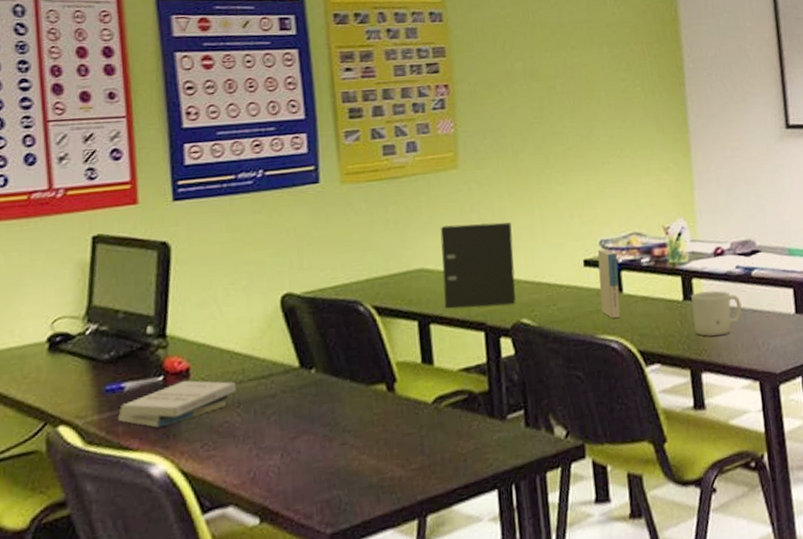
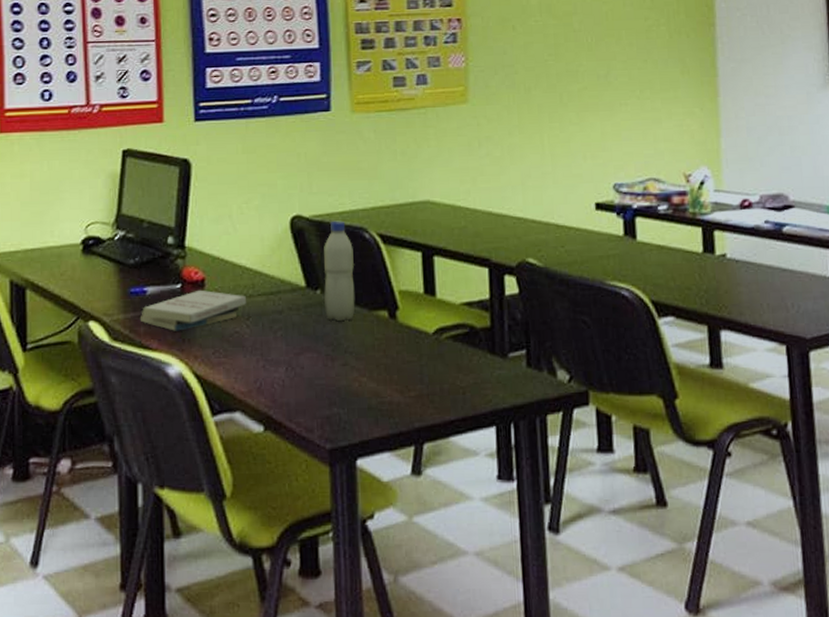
water bottle: none [317,295,352,400] -> present [323,220,355,322]
binder: present [440,222,516,308] -> none [447,158,523,243]
book: present [597,248,621,318] -> none [610,193,633,265]
mug: present [691,290,742,336] -> none [712,245,770,293]

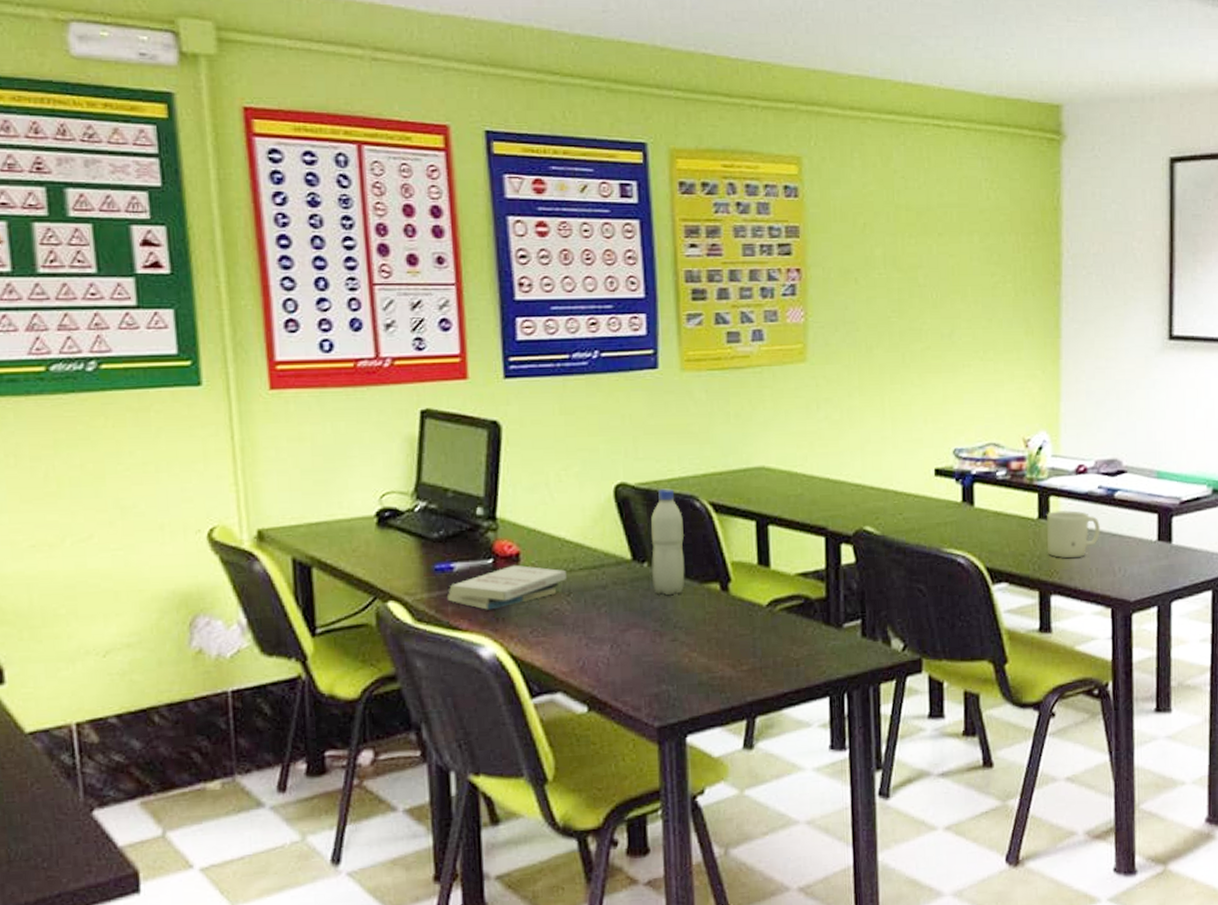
mug: none [712,245,770,293] -> present [1046,510,1100,559]

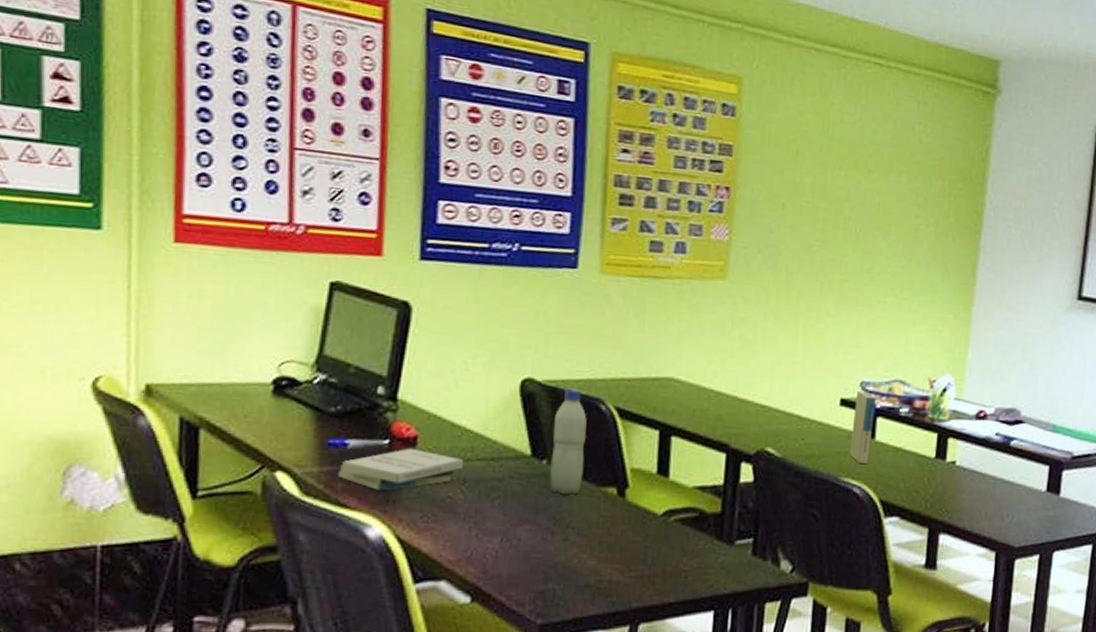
book: none [949,458,971,532] -> present [849,390,876,464]
mug: present [1046,510,1100,559] -> none [940,452,994,500]

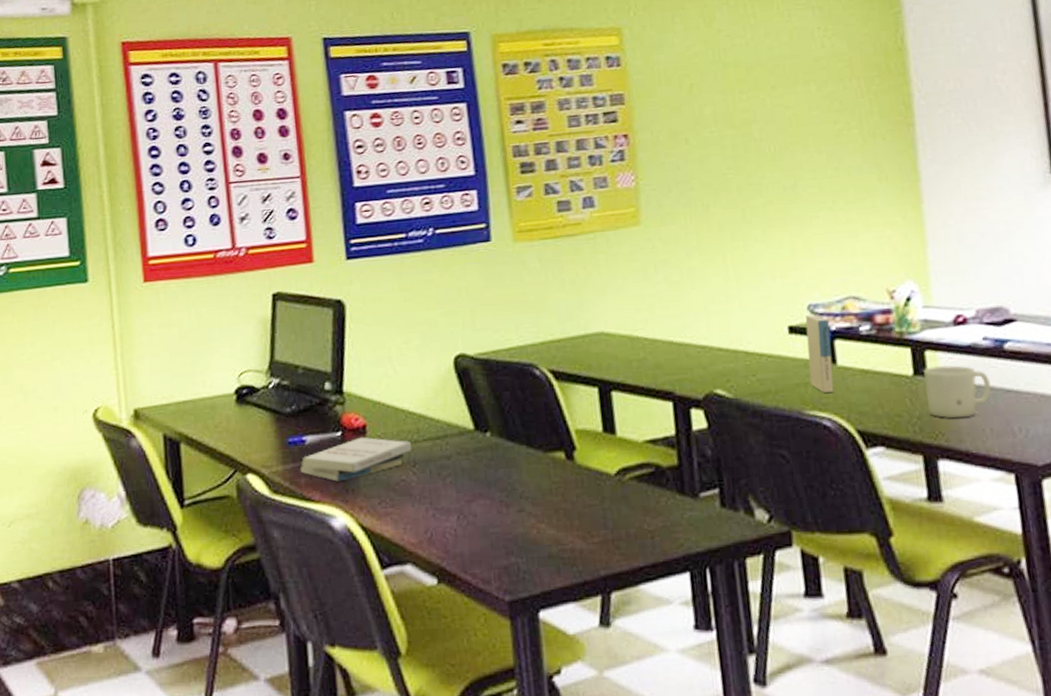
water bottle: present [549,388,587,495] -> none [491,357,529,466]
mug: none [940,452,994,500] -> present [924,365,991,418]

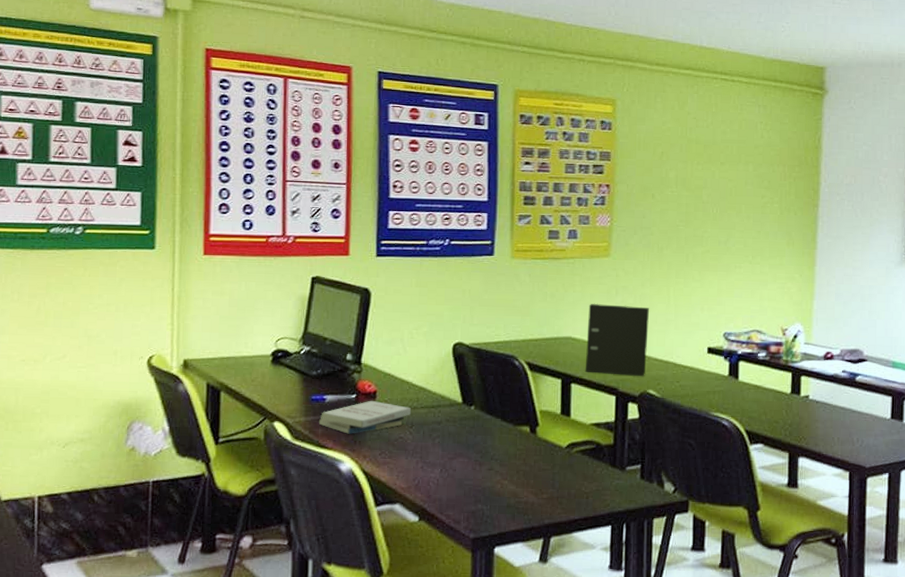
binder: none [621,283,708,375] -> present [586,303,649,377]
book: present [805,314,834,393] -> none [717,340,737,400]
mug: present [924,365,991,418] -> none [797,388,842,428]

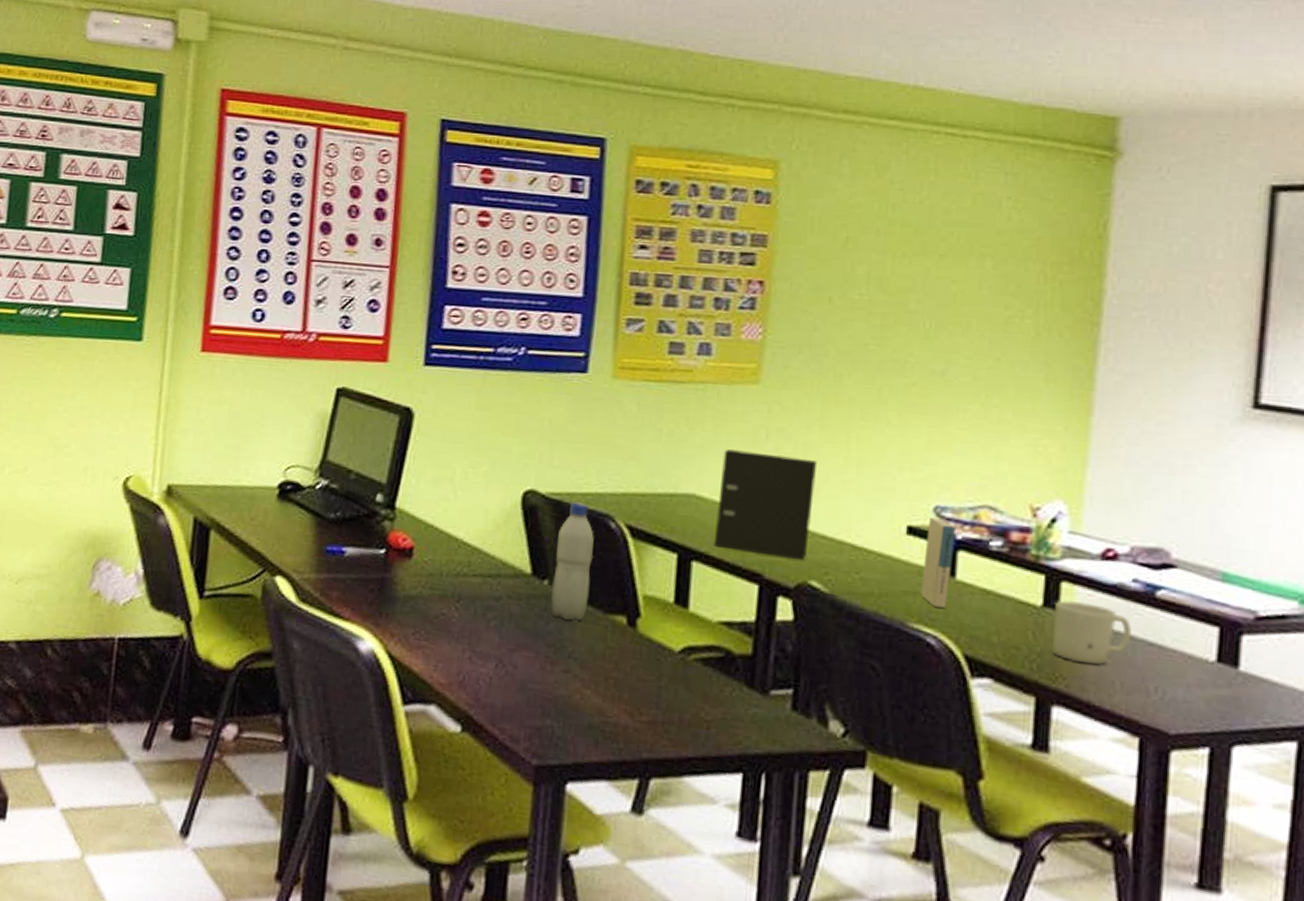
books: present [318,400,411,434] -> none [333,559,459,603]
water bottle: none [477,349,504,434] -> present [550,502,594,621]
book: none [717,340,737,400] -> present [919,516,955,608]
mug: none [797,388,842,428] -> present [1051,600,1131,665]

